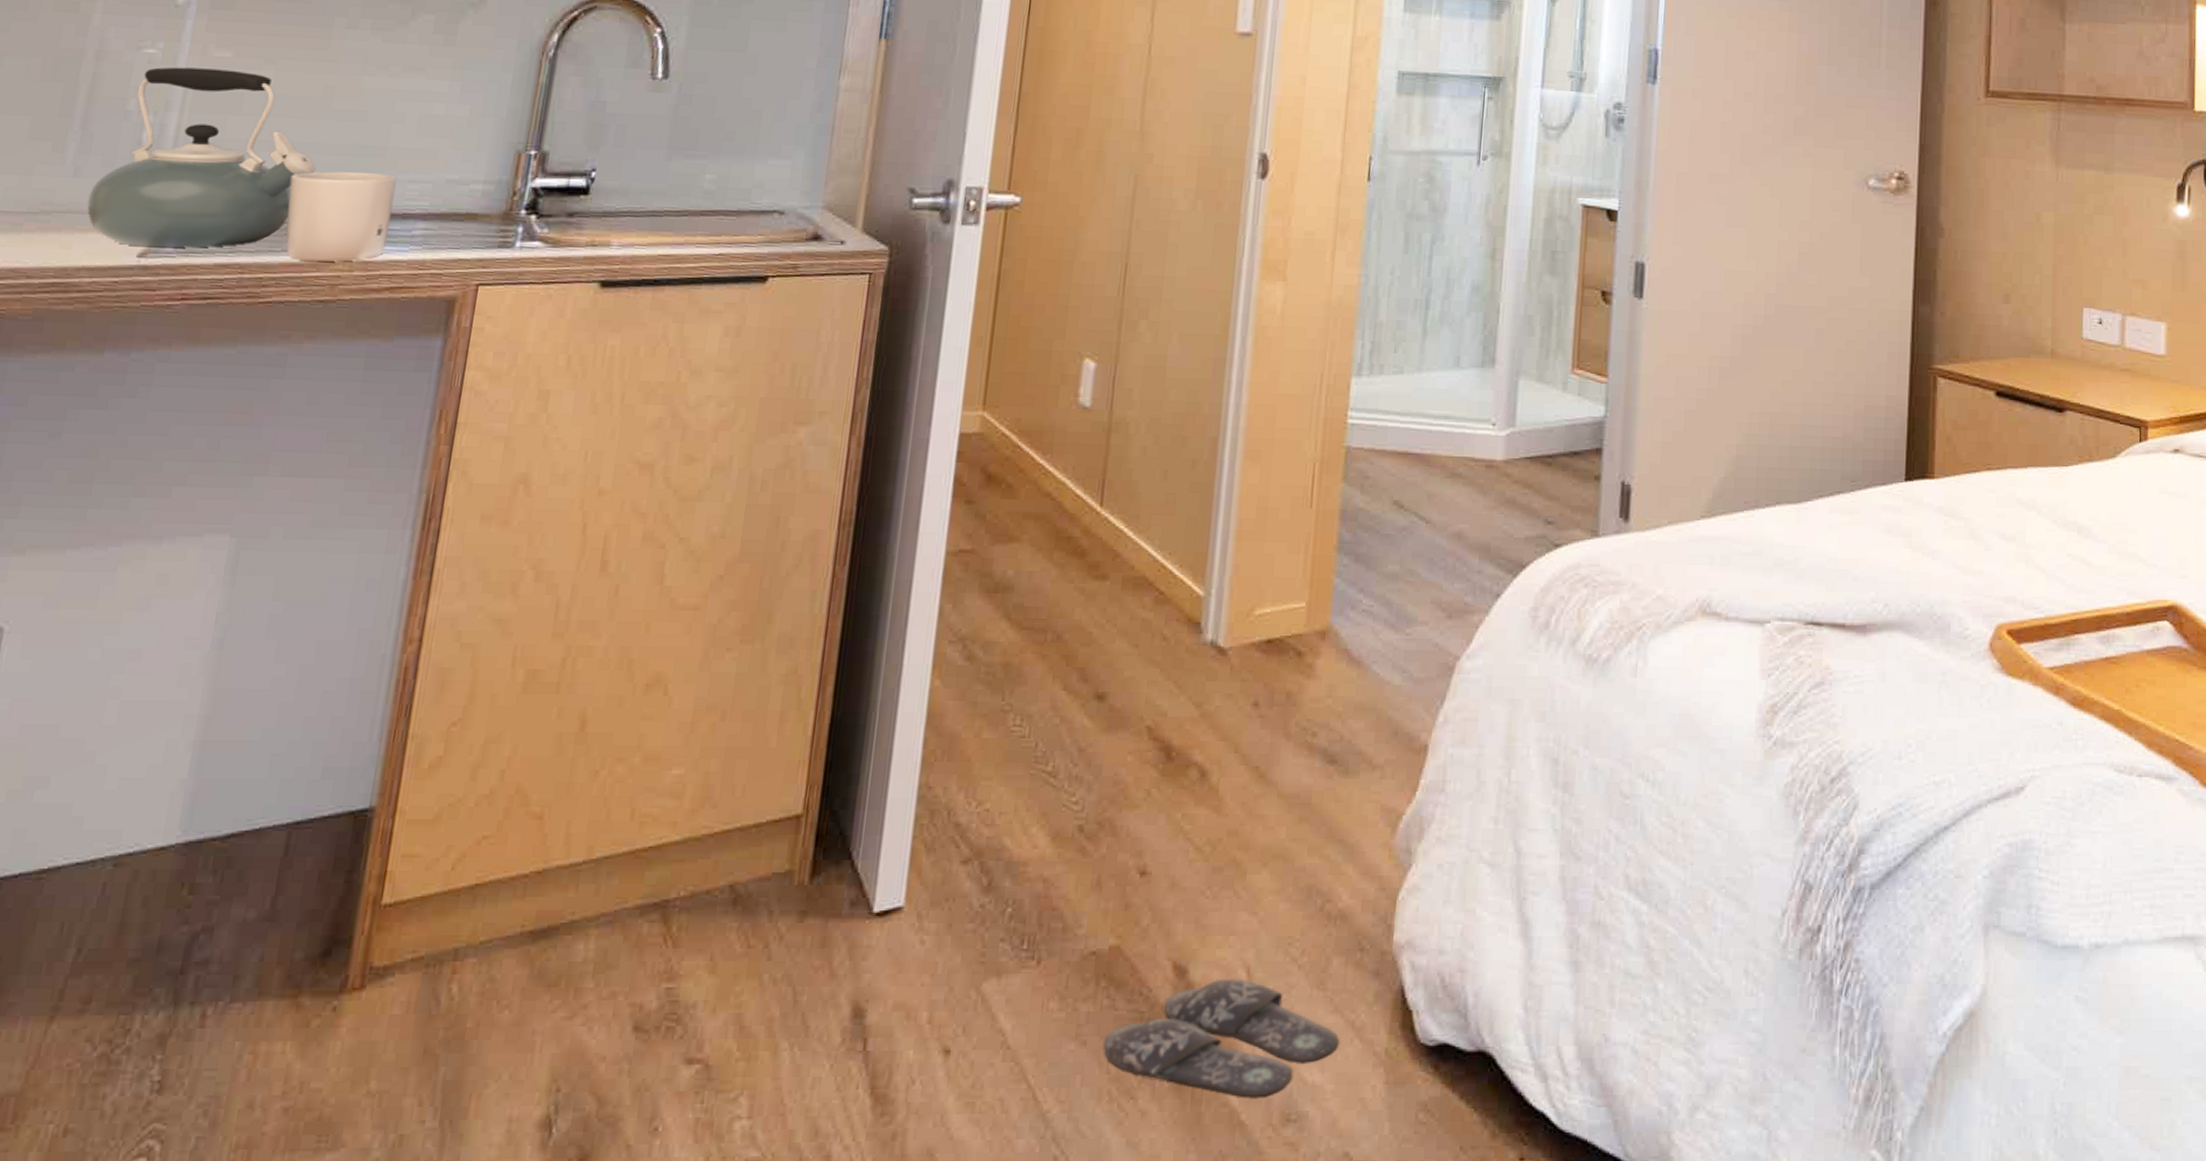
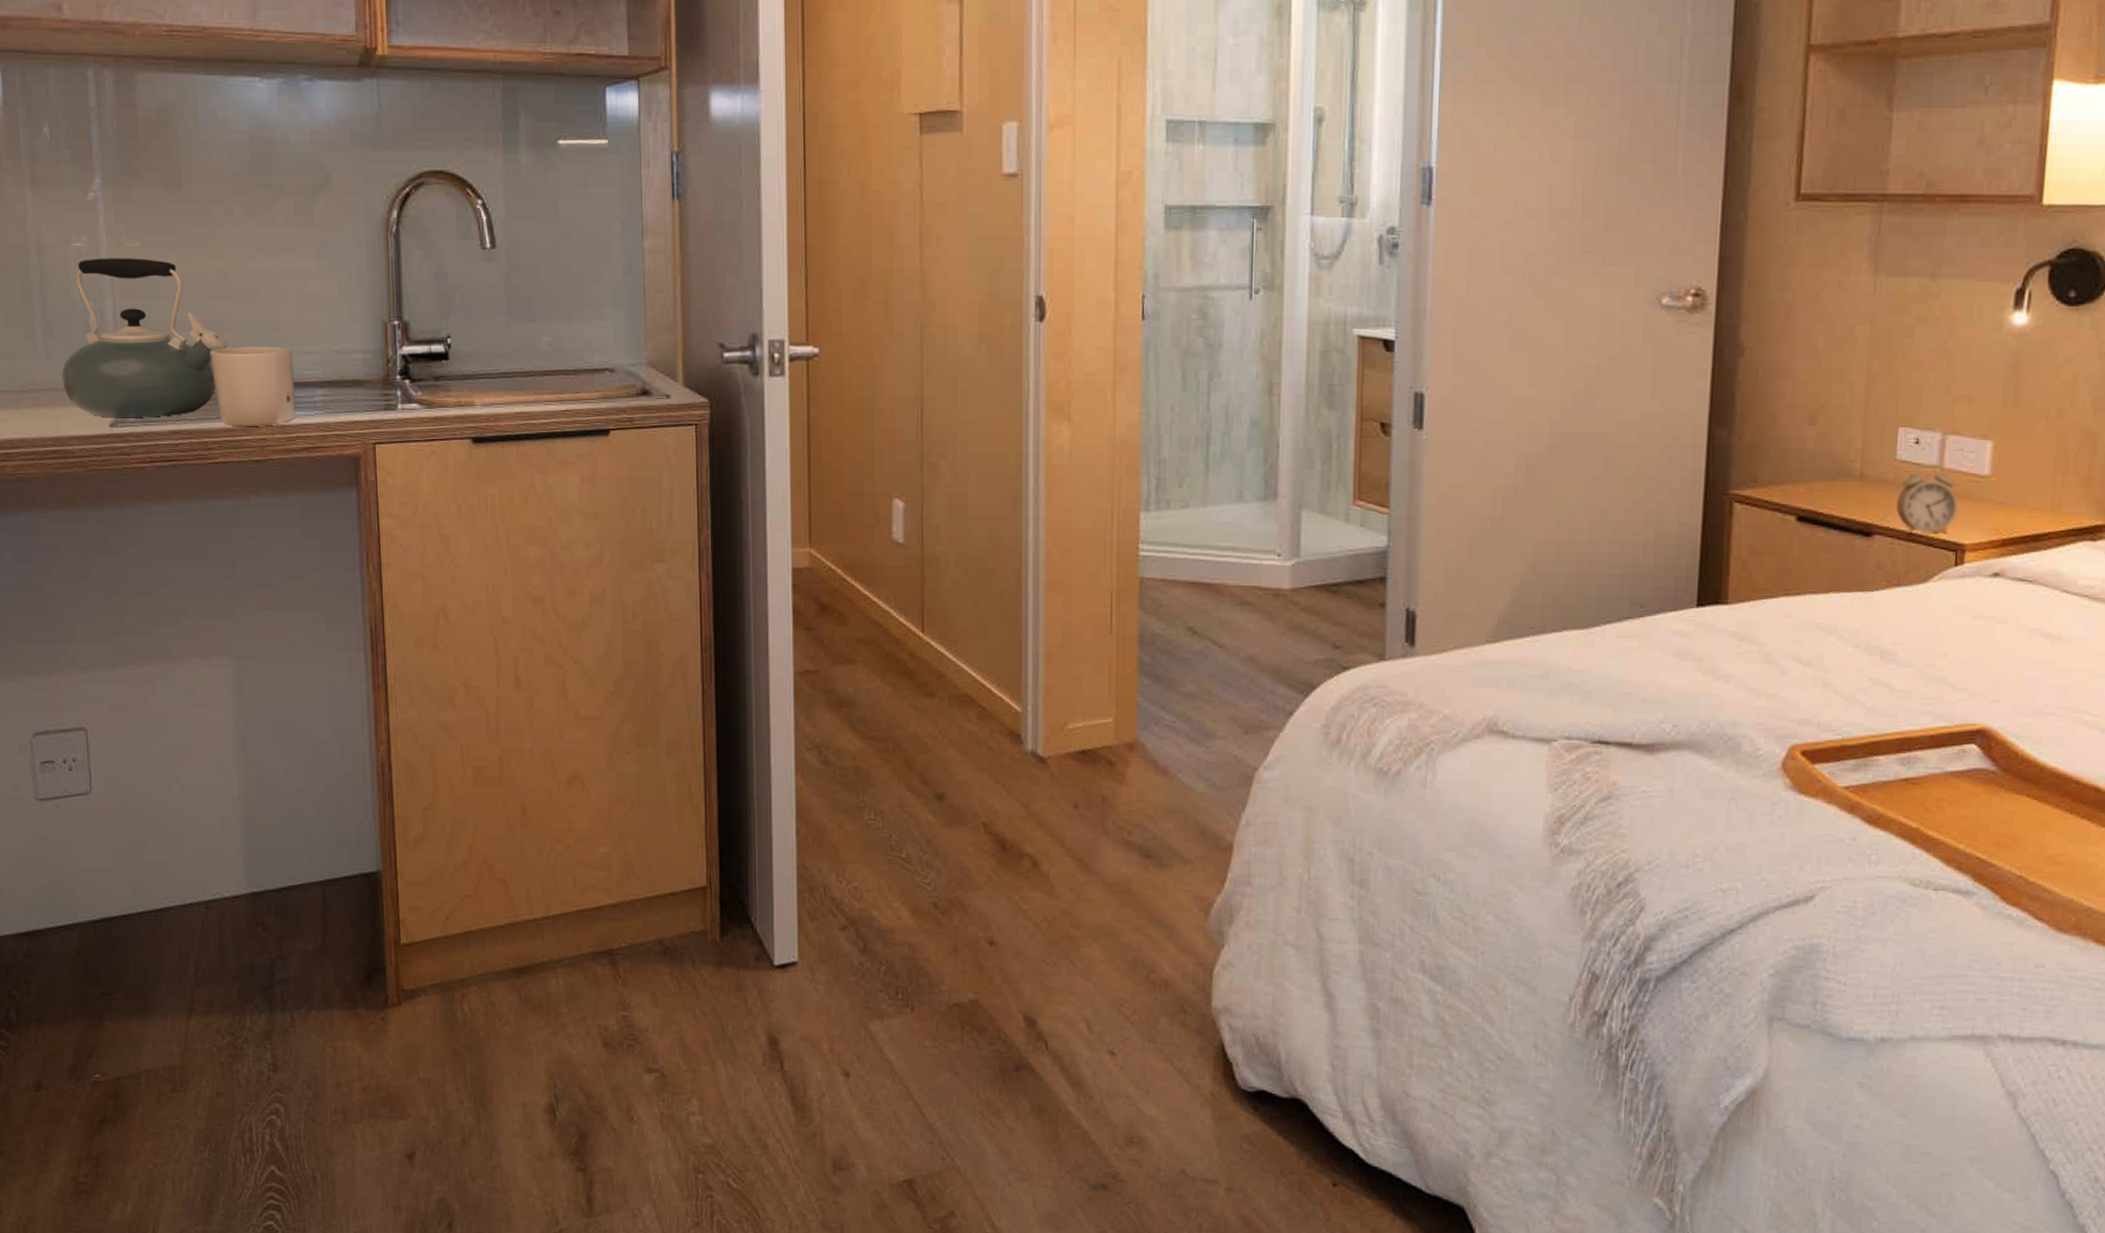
slippers: present [1103,978,1339,1099] -> none [972,1029,1170,1124]
alarm clock: none [2085,342,2140,410] -> present [1896,463,1959,534]

